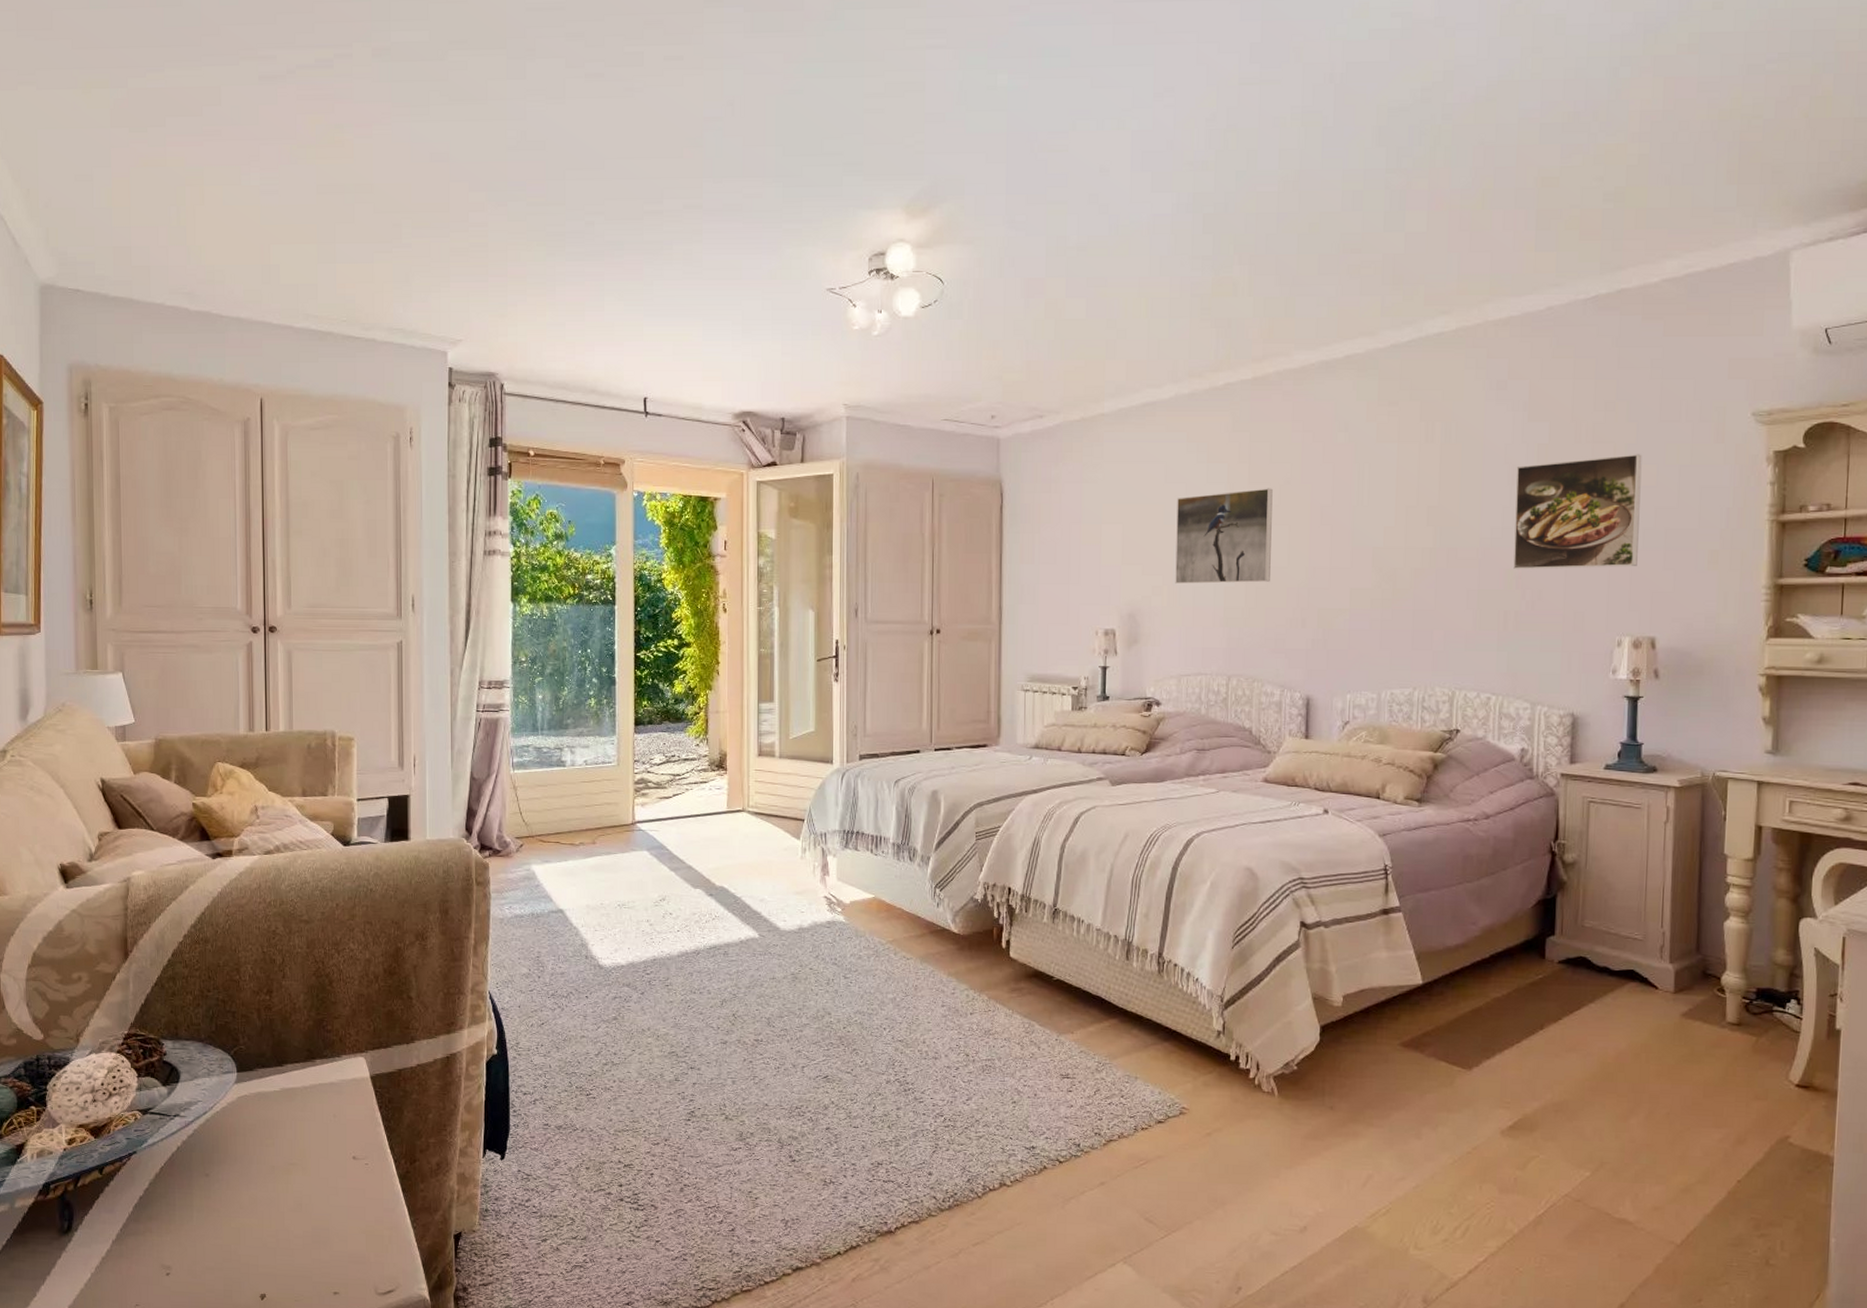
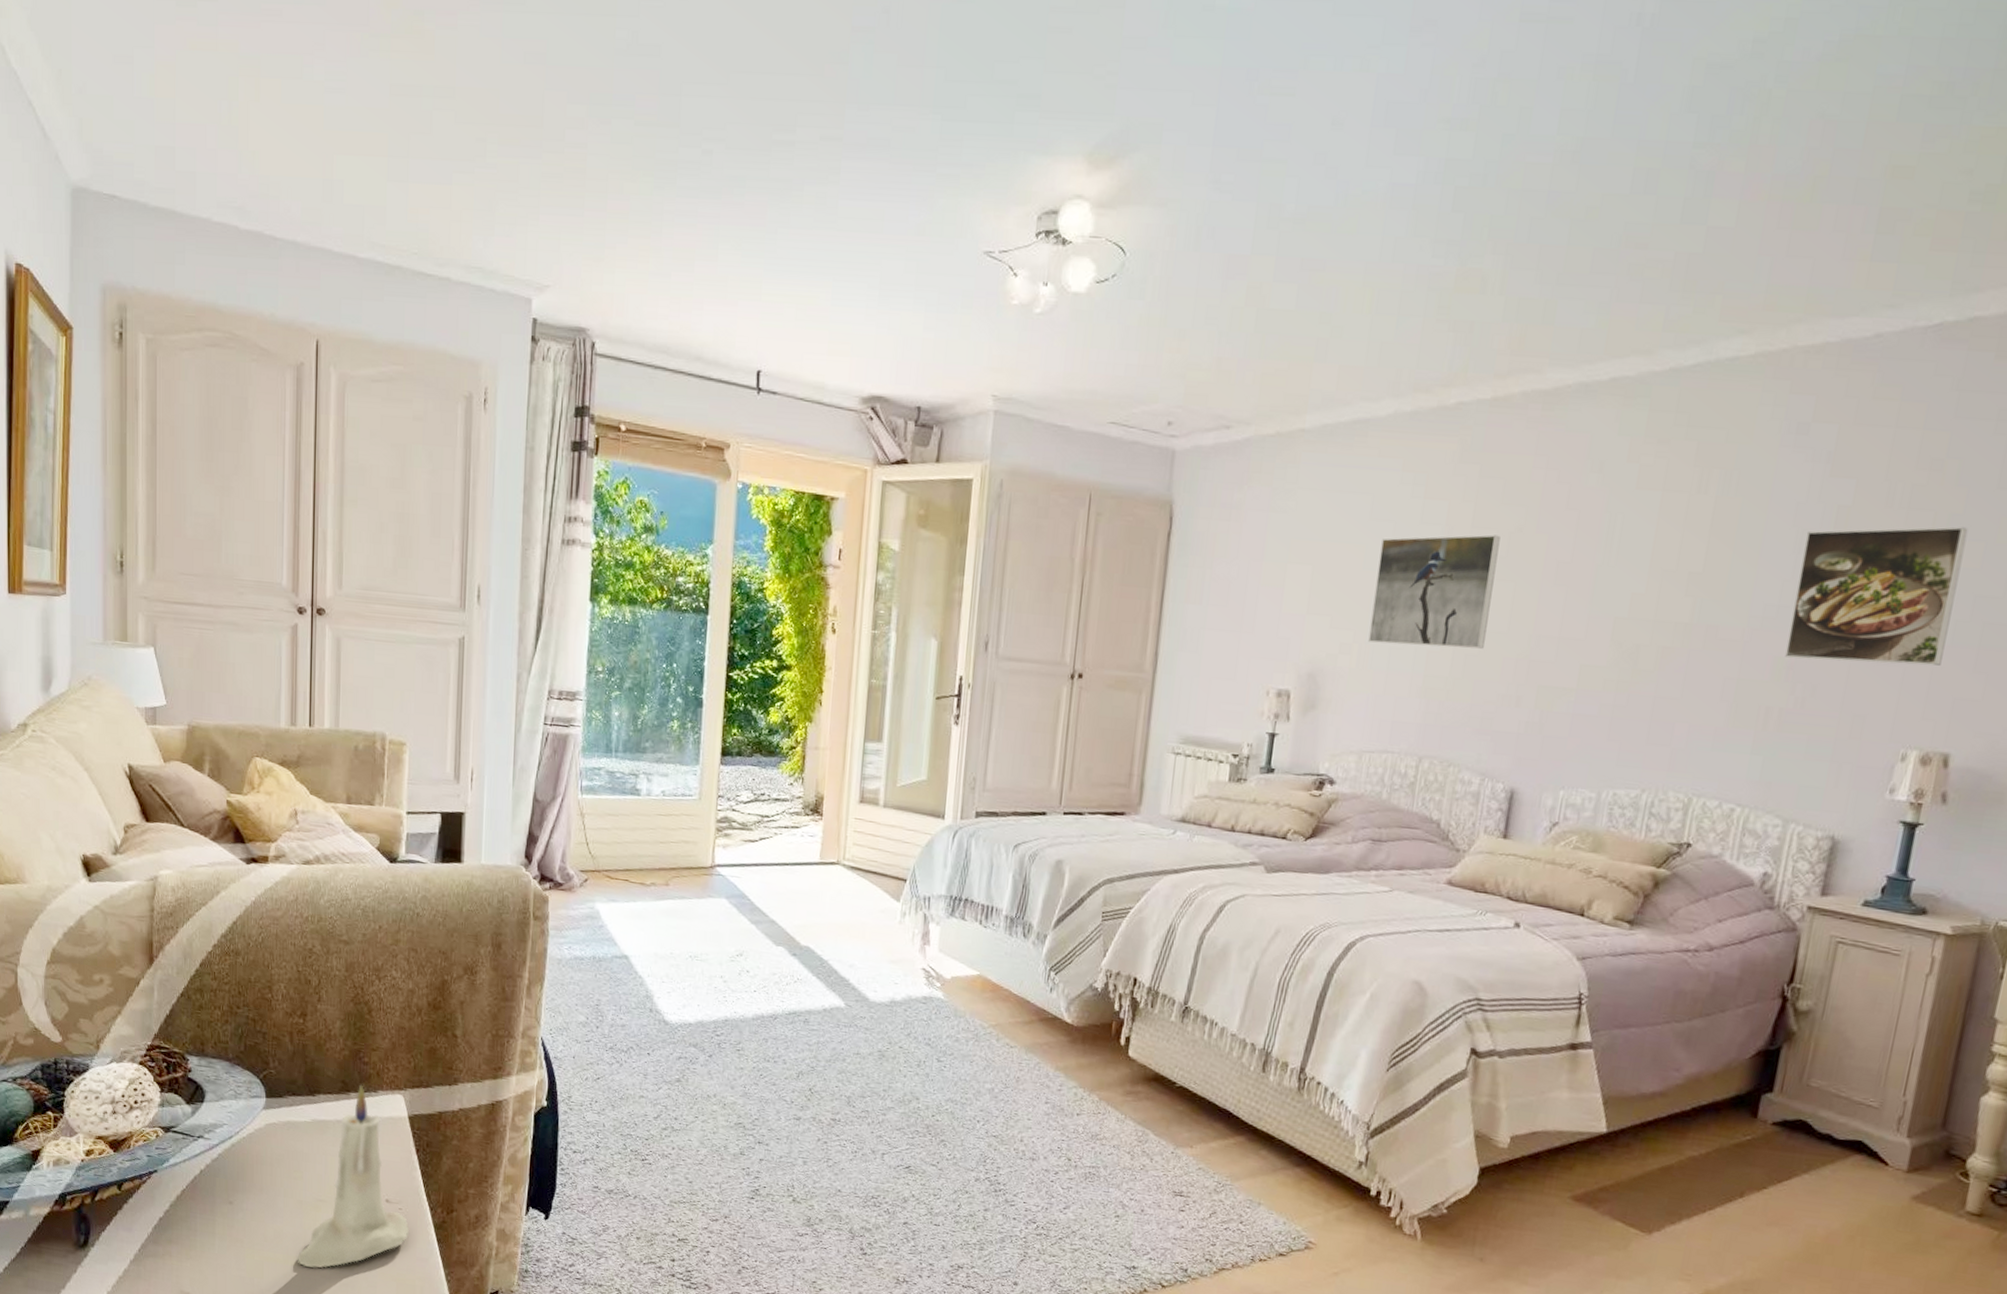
candle: none [271,1051,375,1229] -> present [297,1084,409,1268]

